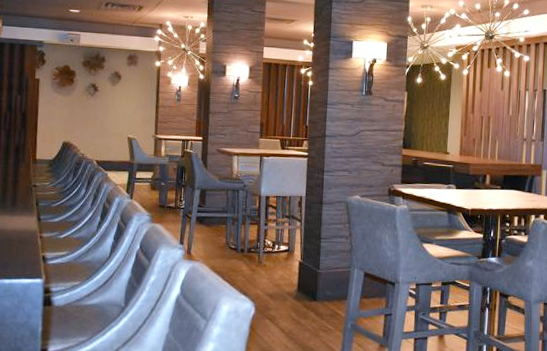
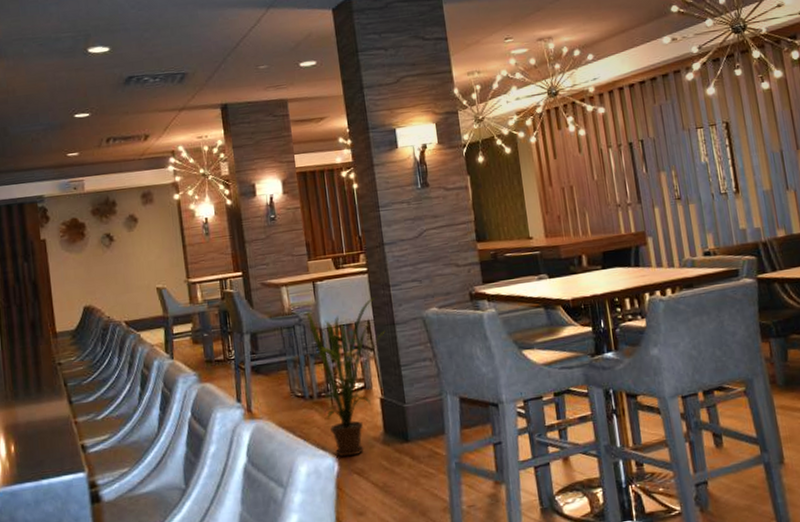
house plant: none [250,178,314,305] -> present [306,297,385,457]

